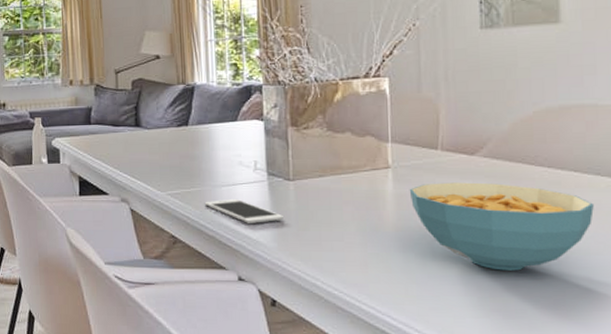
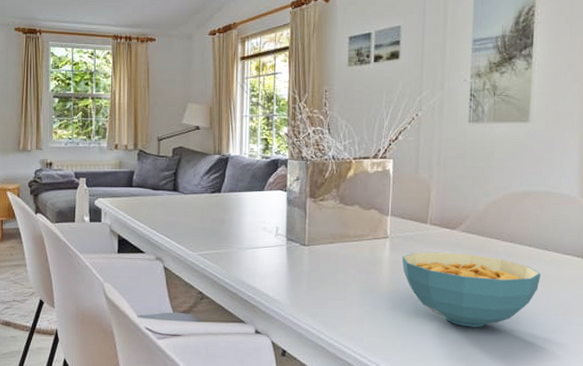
cell phone: present [204,198,285,223] -> none [230,260,299,283]

